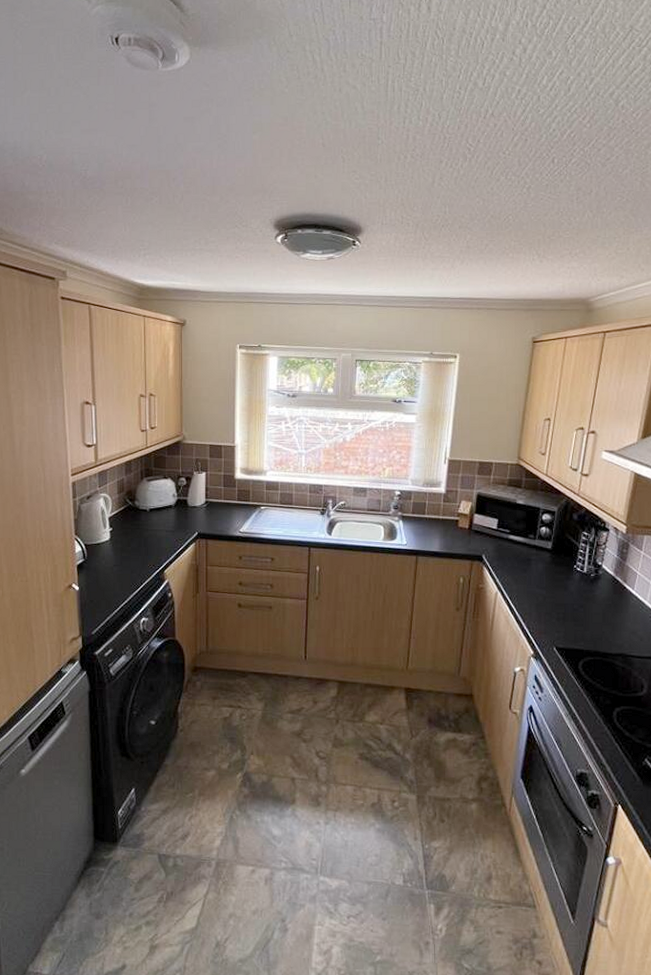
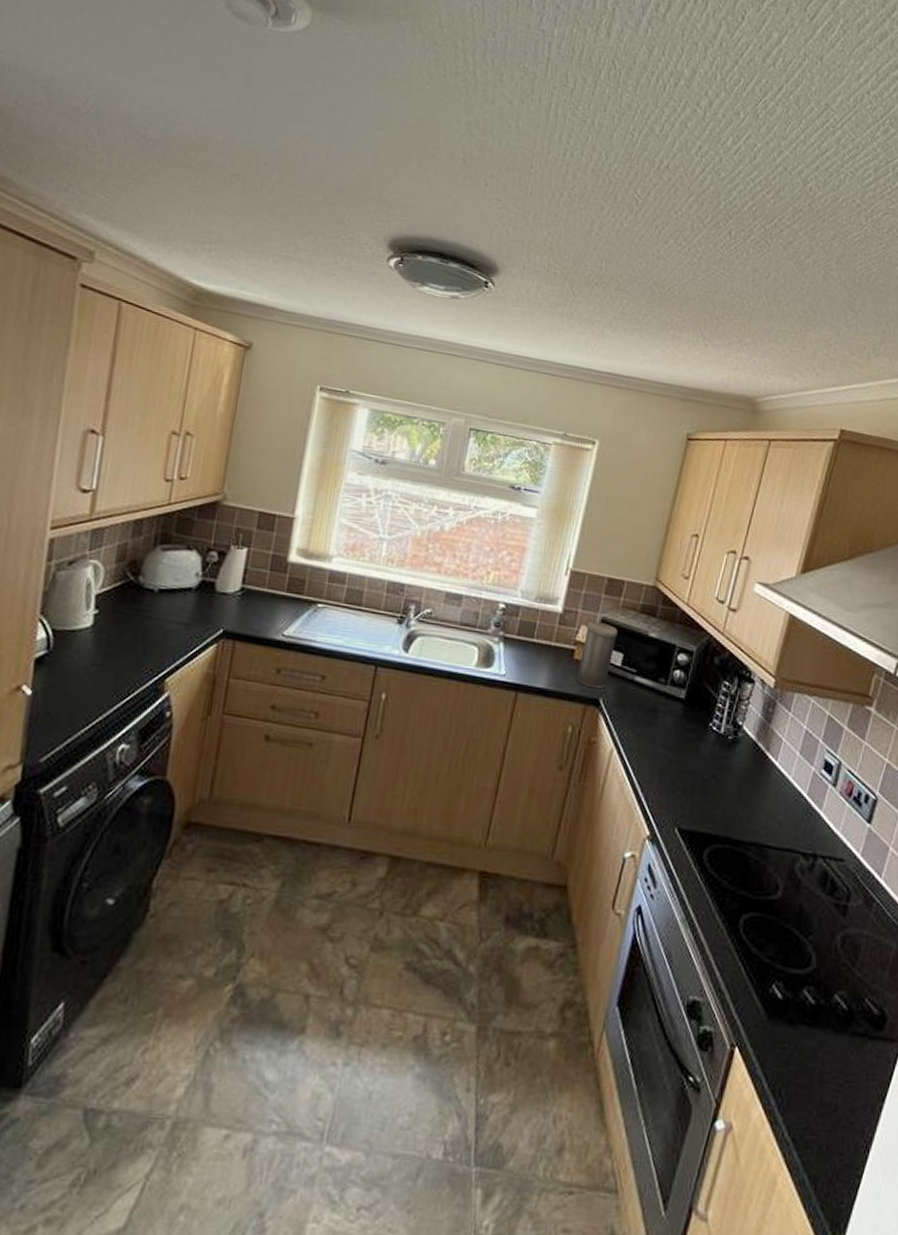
canister: none [462,497,491,548] -> present [575,621,618,689]

